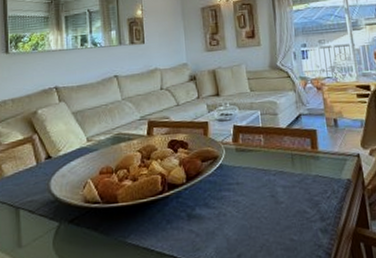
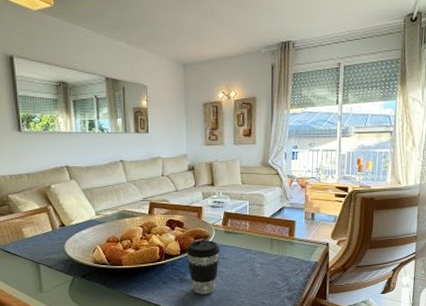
coffee cup: none [193,161,233,235] -> present [186,239,220,295]

